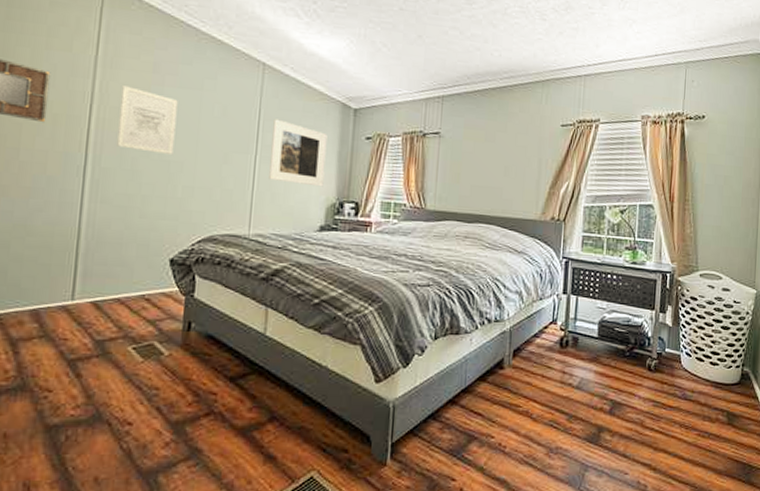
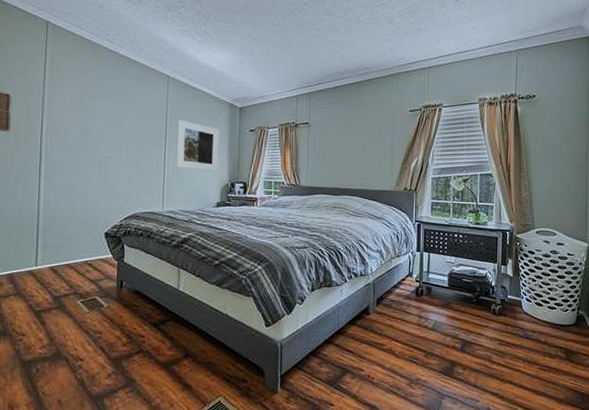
wall art: present [117,86,178,156] -> none [62,101,105,153]

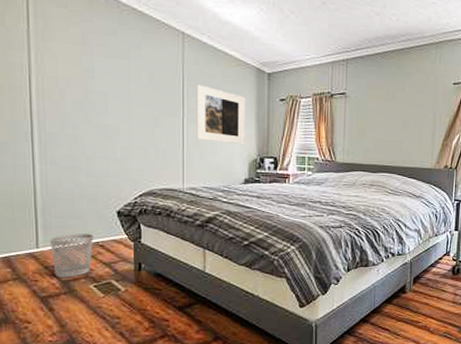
wastebasket: none [46,253,83,293] -> present [49,234,93,277]

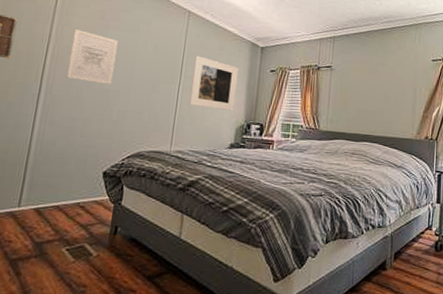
wastebasket: present [49,234,93,277] -> none [30,193,76,239]
wall art: none [56,57,109,120] -> present [66,29,118,85]

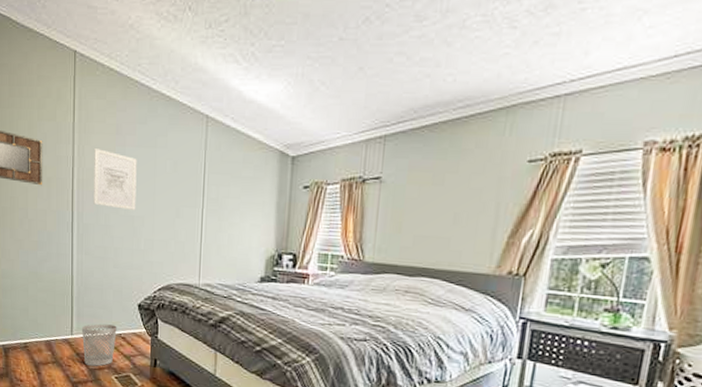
wastebasket: none [30,193,76,239] -> present [81,323,117,366]
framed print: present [189,55,239,111] -> none [214,172,266,239]

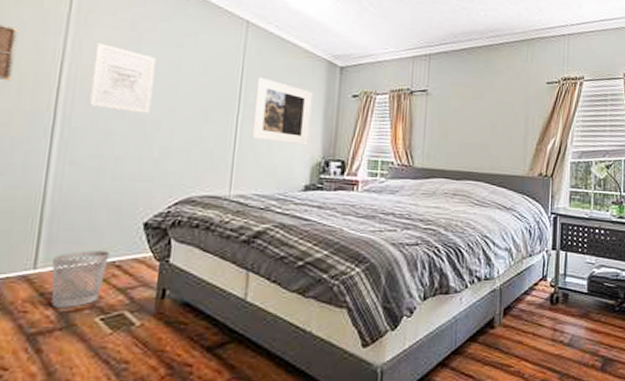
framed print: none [214,172,266,239] -> present [251,77,313,146]

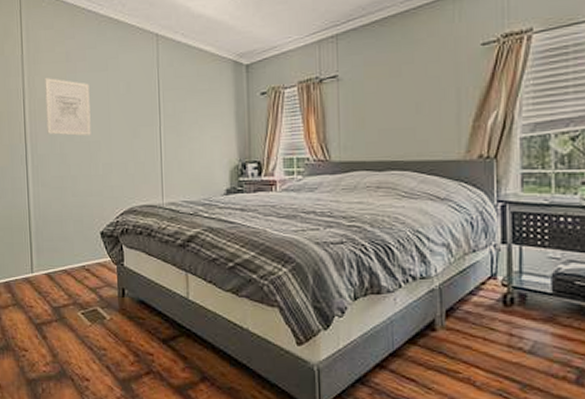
wastebasket: present [51,250,110,308] -> none [42,257,80,304]
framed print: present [251,77,313,146] -> none [172,87,225,150]

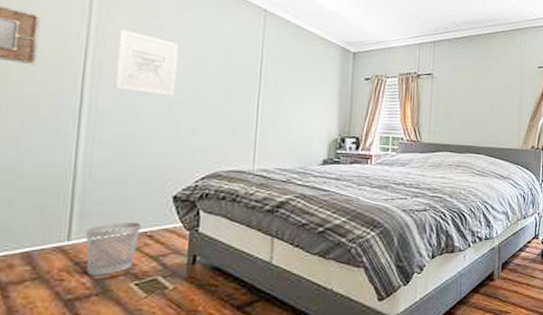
wastebasket: none [42,257,80,304] -> present [85,222,141,275]

